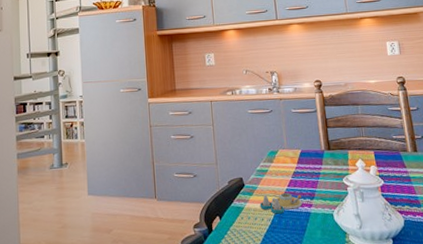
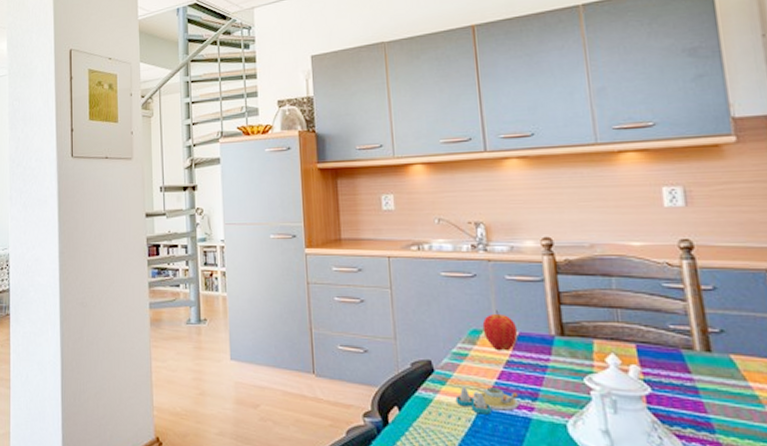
apple: none [277,135,301,166] -> present [482,310,518,351]

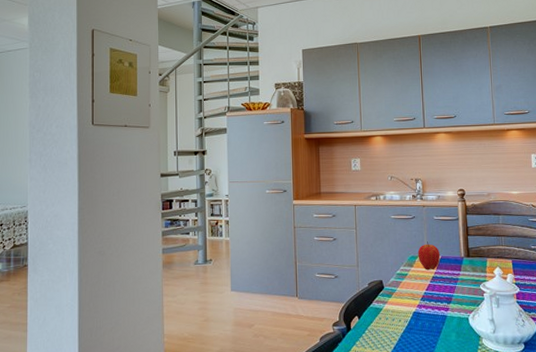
salt and pepper shaker set: present [455,386,520,415] -> none [398,296,440,316]

